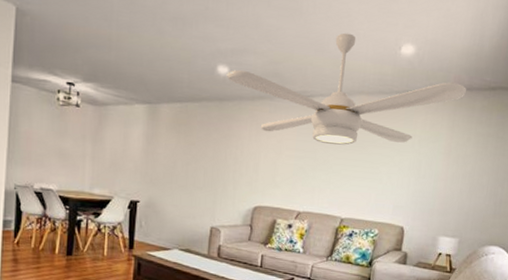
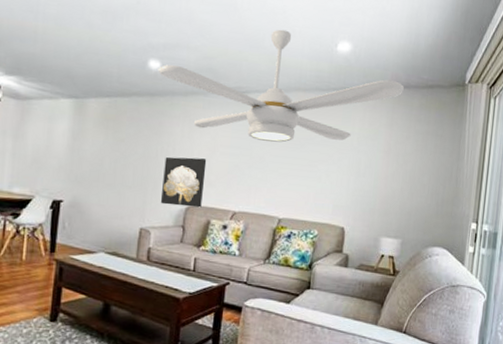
wall art: none [229,159,273,208] -> present [160,156,207,208]

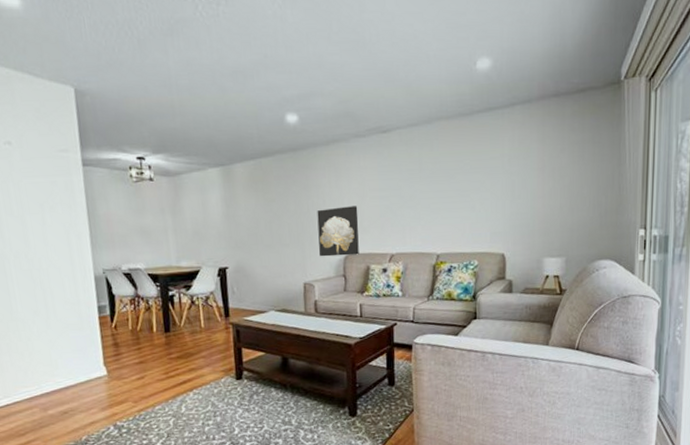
ceiling fan: present [158,29,404,143] -> none [296,56,553,179]

